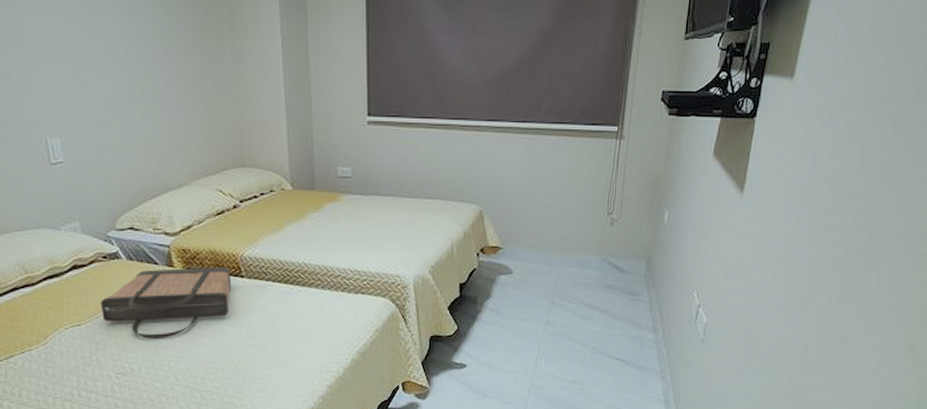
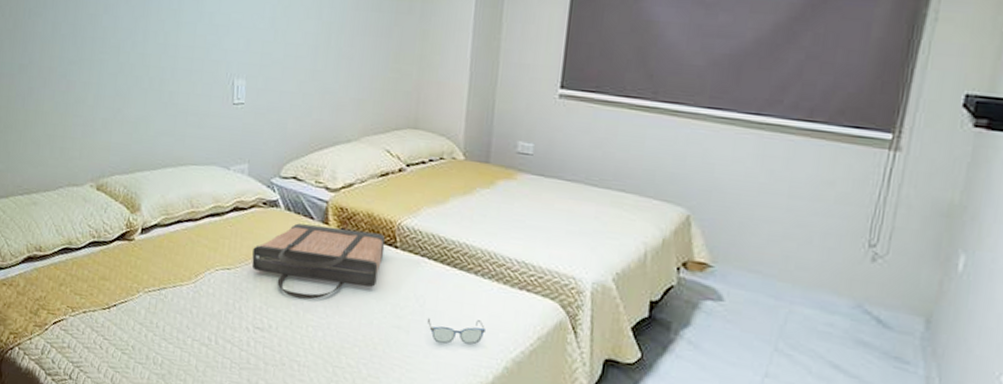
glasses: none [279,326,333,352] -> present [426,318,487,345]

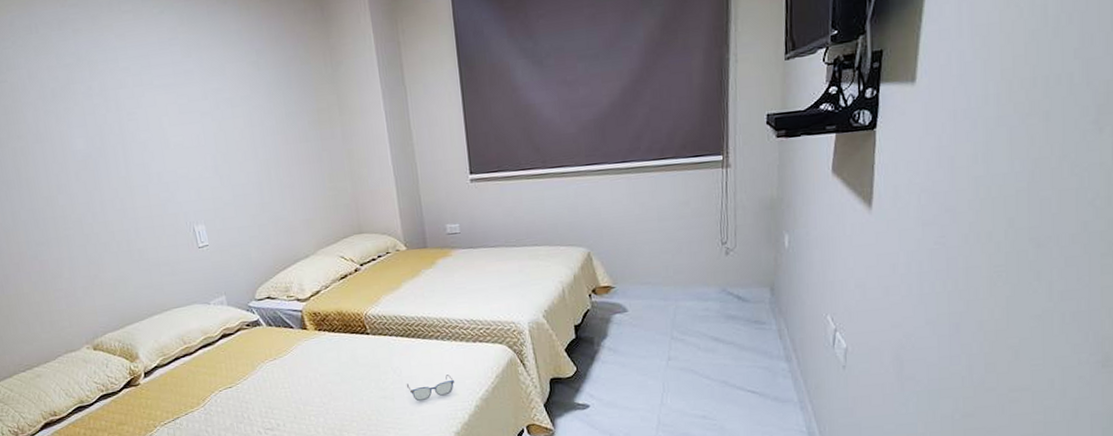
shopping bag: present [251,223,385,300] -> none [247,326,359,397]

